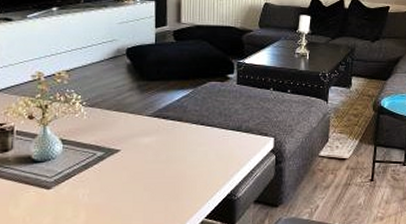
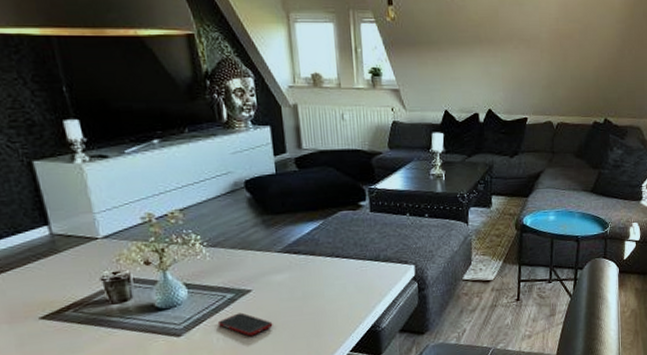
cell phone: none [85,171,136,195] -> present [217,312,273,336]

